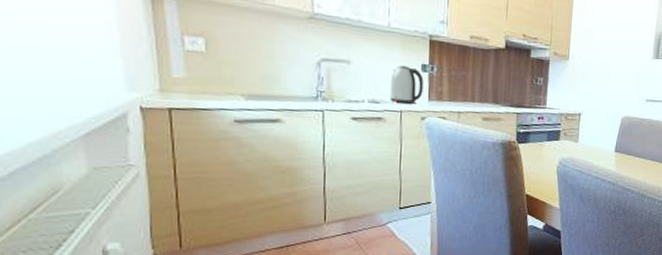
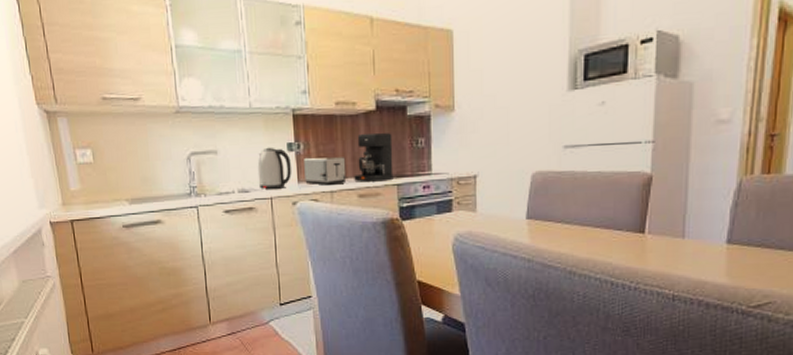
toaster: none [435,79,475,107] -> present [304,156,347,185]
coffee maker: none [480,67,517,109] -> present [354,133,394,182]

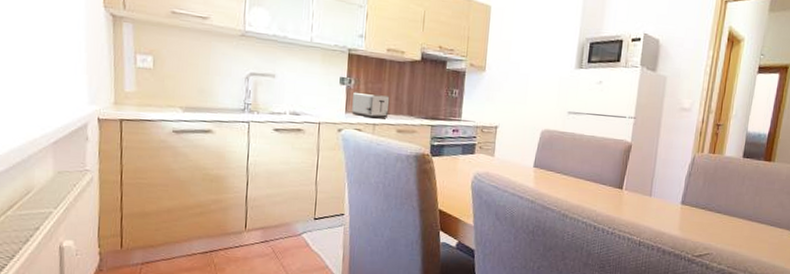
kettle: present [257,147,291,189] -> none [309,78,342,116]
coffee maker: present [354,133,394,182] -> none [395,79,432,121]

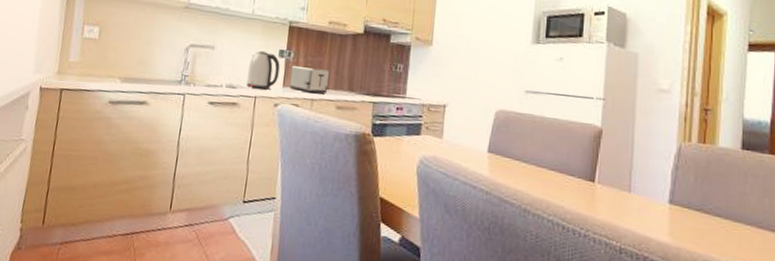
kettle: none [309,78,342,116] -> present [245,50,280,90]

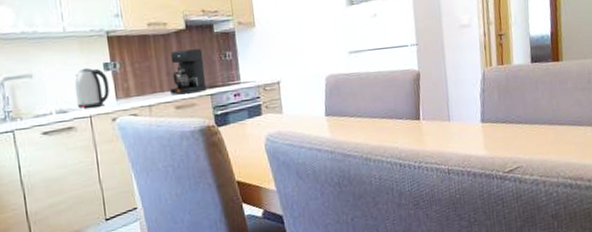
toaster: present [289,65,330,94] -> none [120,72,163,101]
coffee maker: none [335,52,375,98] -> present [170,49,207,95]

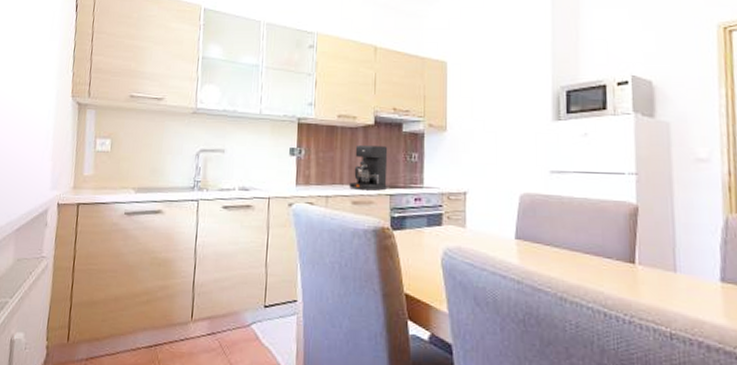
kettle: present [74,67,110,109] -> none [258,150,292,190]

